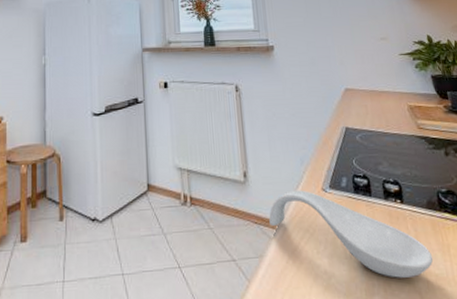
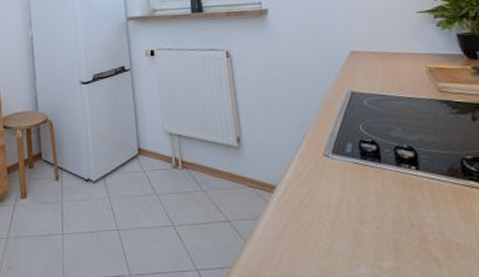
spoon rest: present [269,190,434,278] -> none [265,155,455,245]

